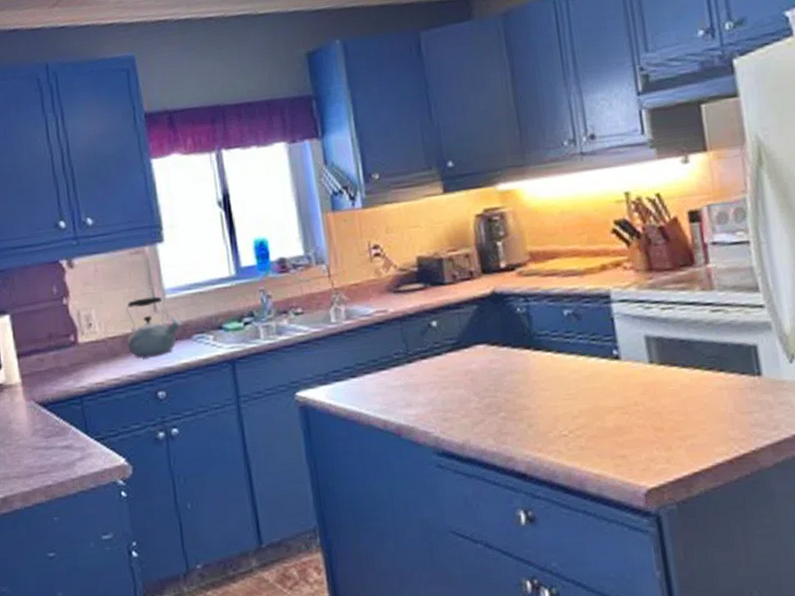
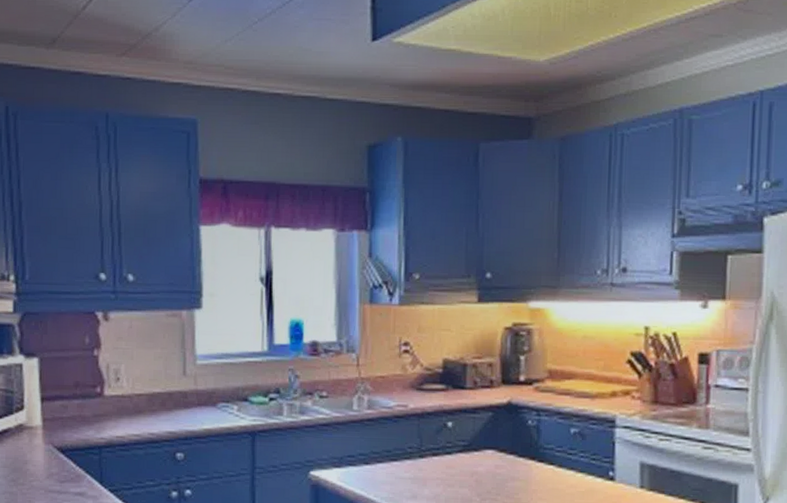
kettle: present [126,296,183,359] -> none [152,360,210,419]

